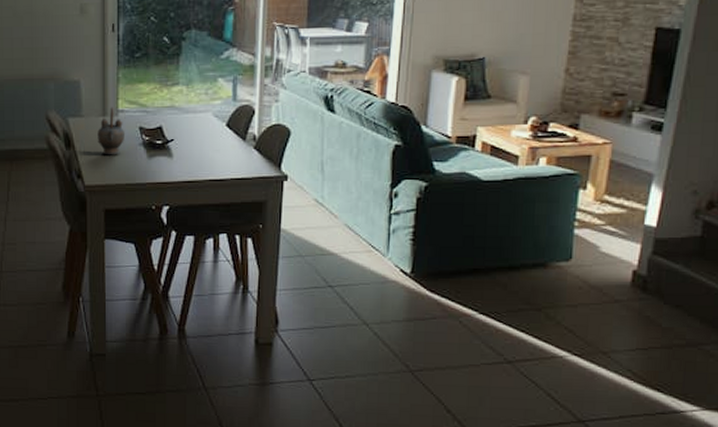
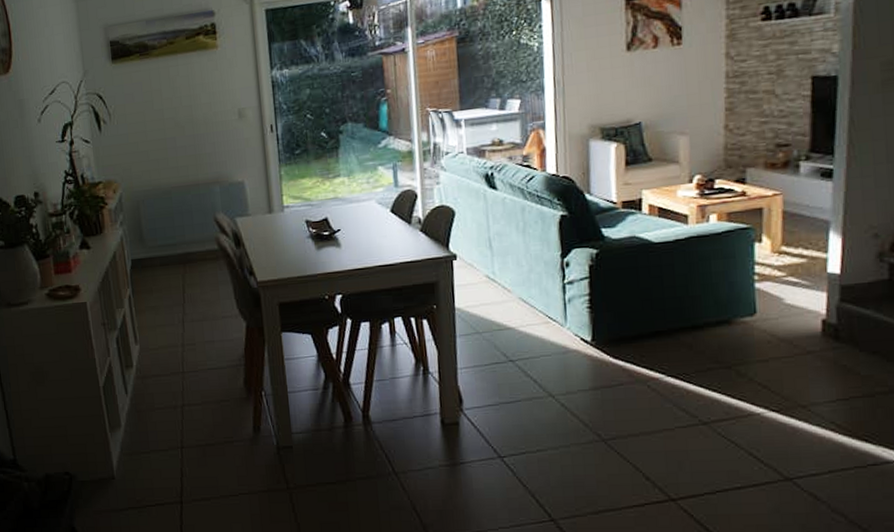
teapot: present [97,107,124,155] -> none [265,204,292,251]

